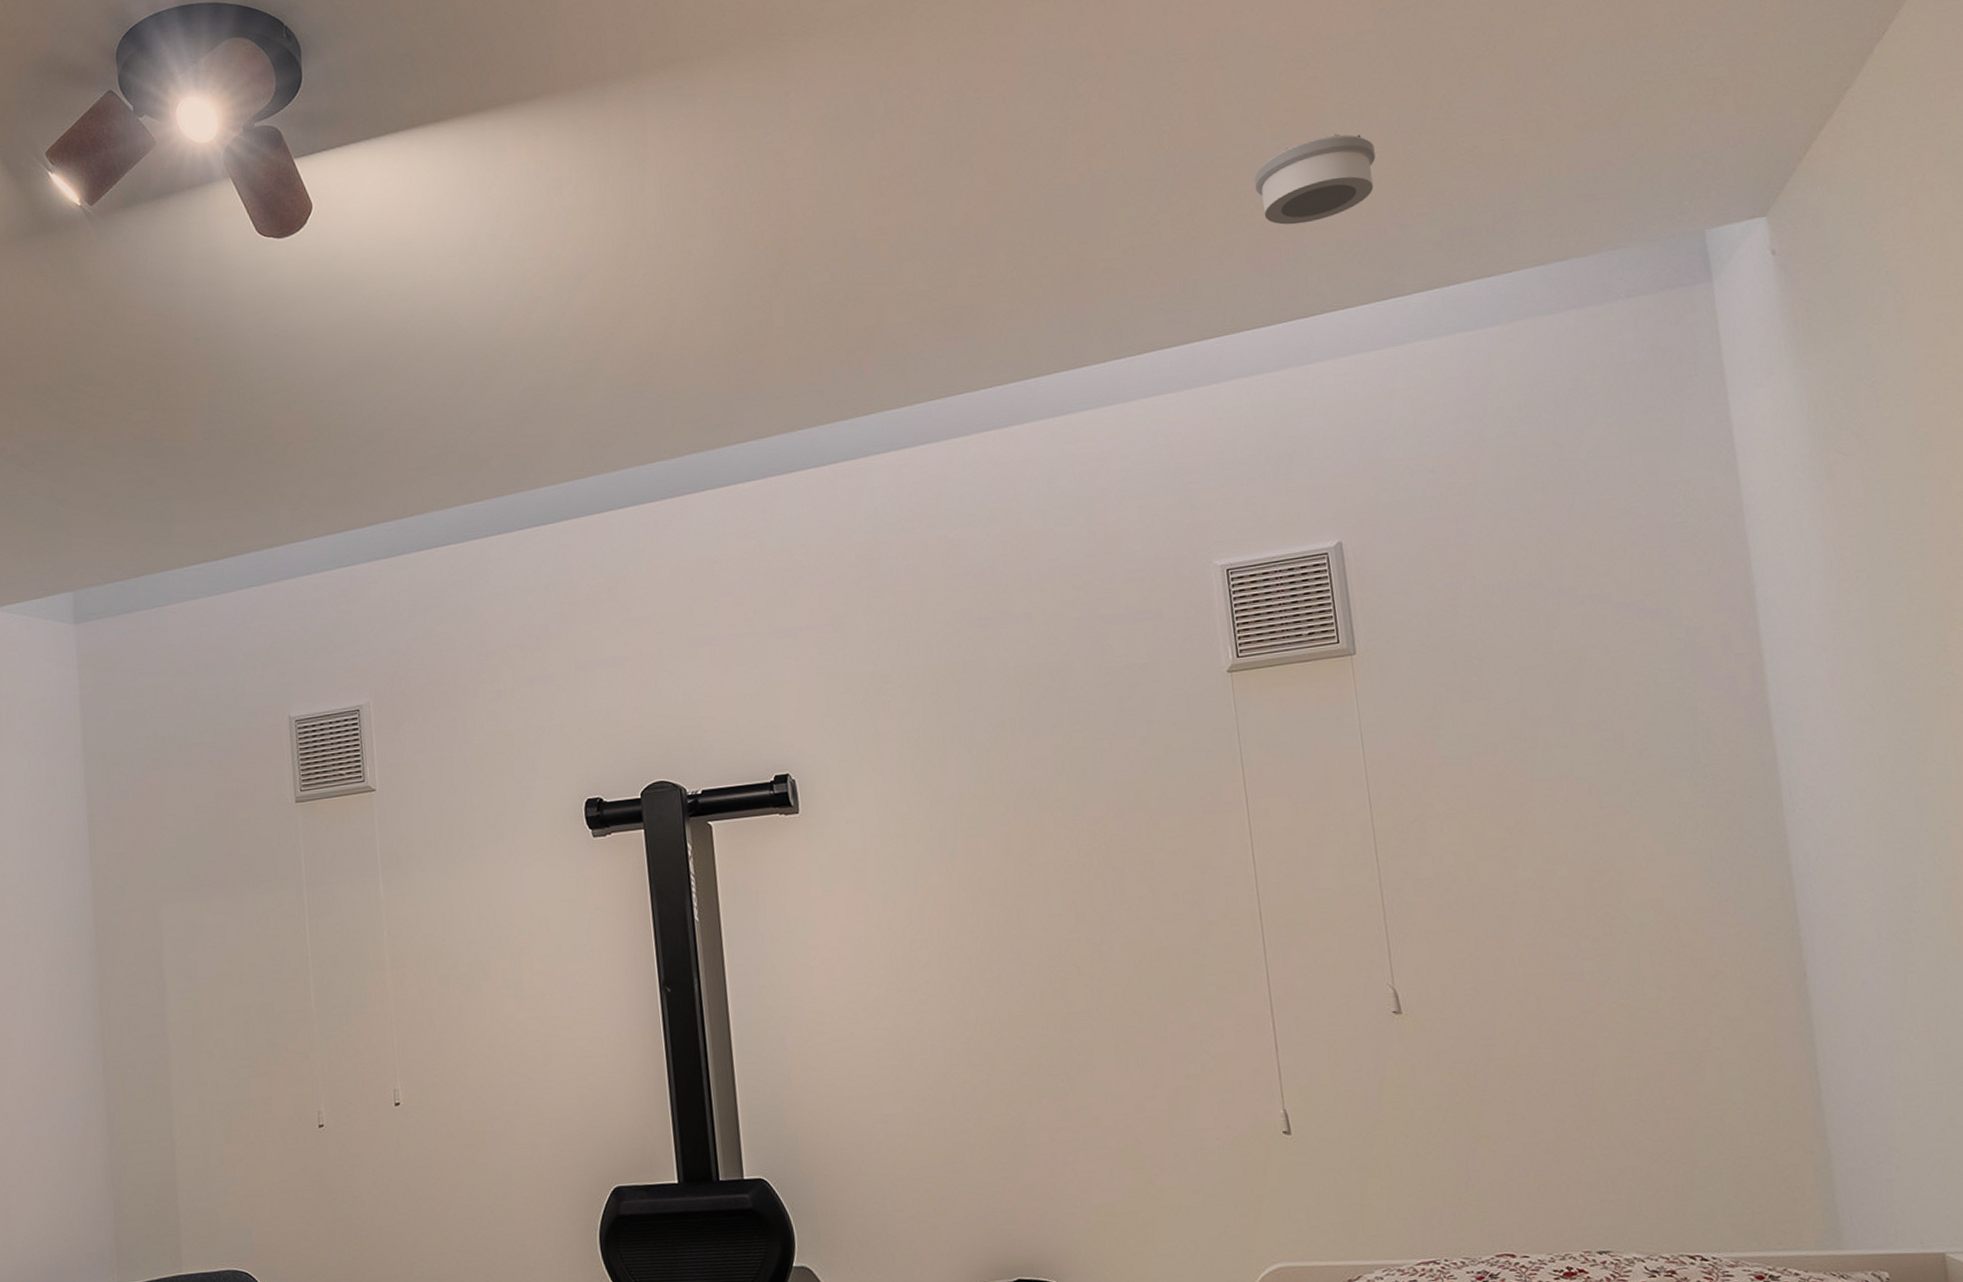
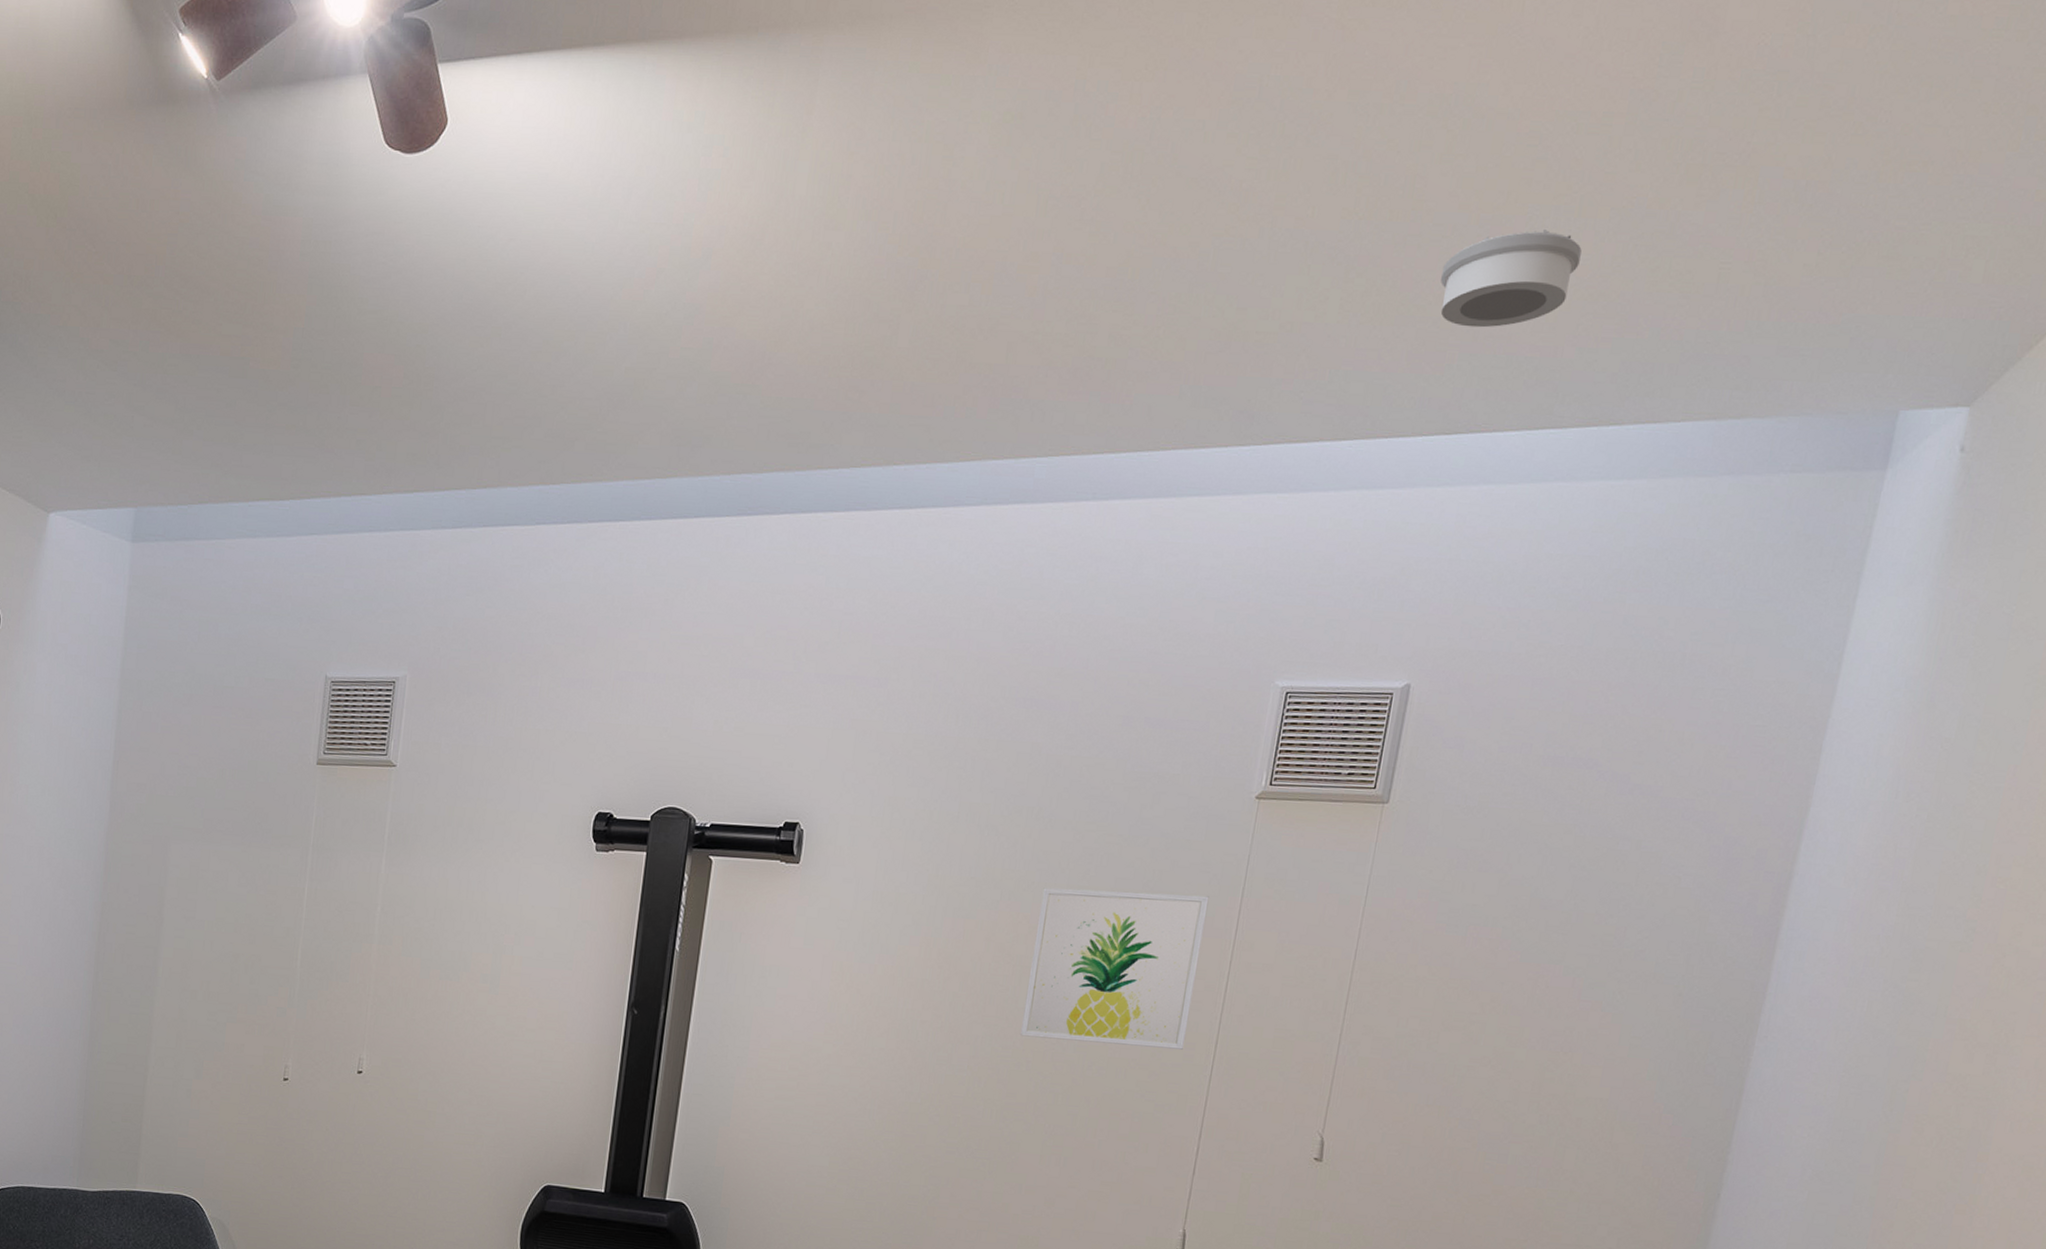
wall art: none [1046,773,1229,943] -> present [1019,888,1209,1050]

